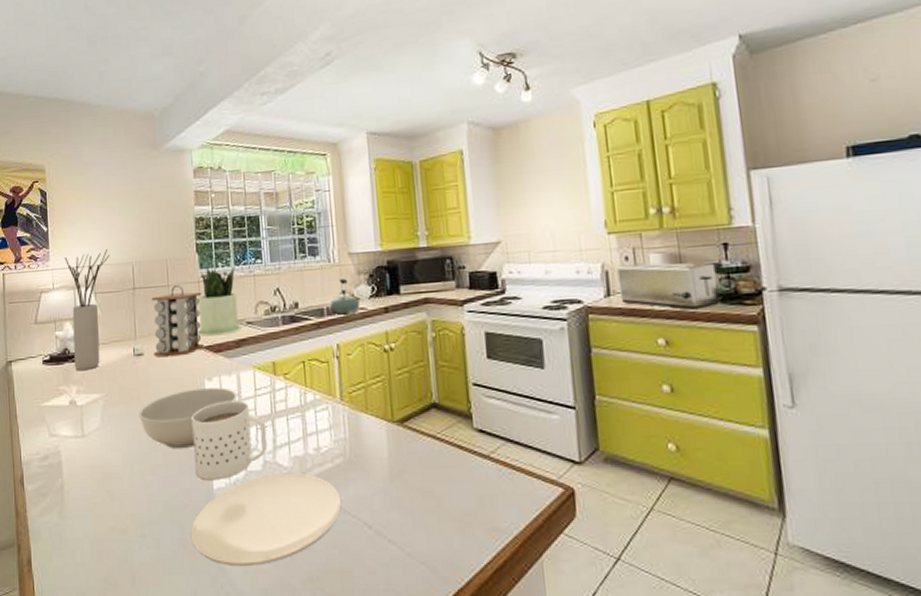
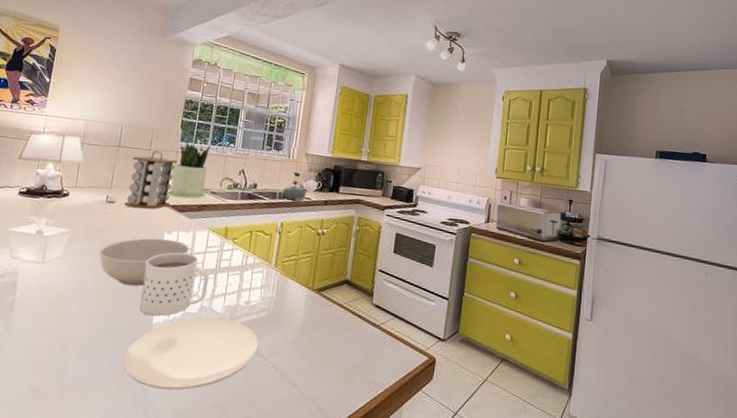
vase: present [64,249,110,371] -> none [48,108,103,207]

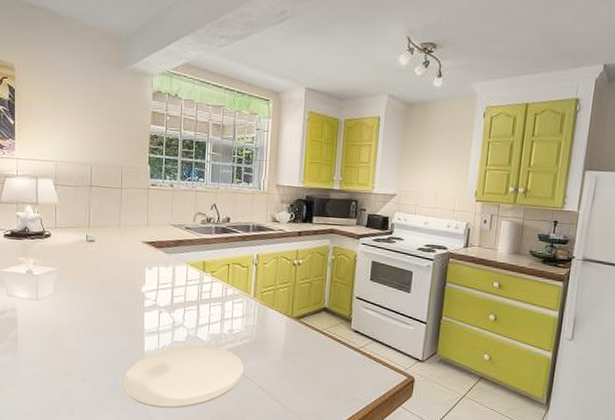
bowl: present [99,238,190,286] -> none [87,274,172,318]
spice rack: present [124,150,178,210] -> none [104,188,150,247]
mug: present [139,252,210,316] -> none [131,286,192,345]
planter: present [167,142,210,200] -> none [143,179,182,236]
kettle: present [282,172,306,201] -> none [256,204,279,233]
toaster: present [495,202,562,243] -> none [474,226,545,266]

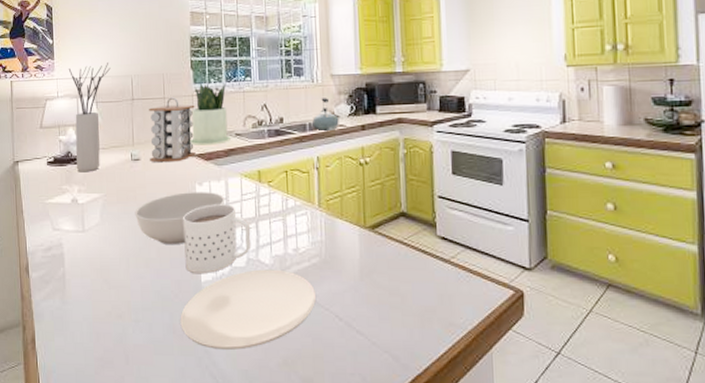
vase: none [29,149,71,248] -> present [68,62,111,173]
bowl: none [87,274,172,318] -> present [135,192,225,244]
spice rack: none [104,188,150,247] -> present [149,97,196,163]
mug: none [131,286,192,345] -> present [183,204,252,274]
planter: none [143,179,182,236] -> present [190,84,232,147]
kettle: none [256,204,279,233] -> present [312,98,339,131]

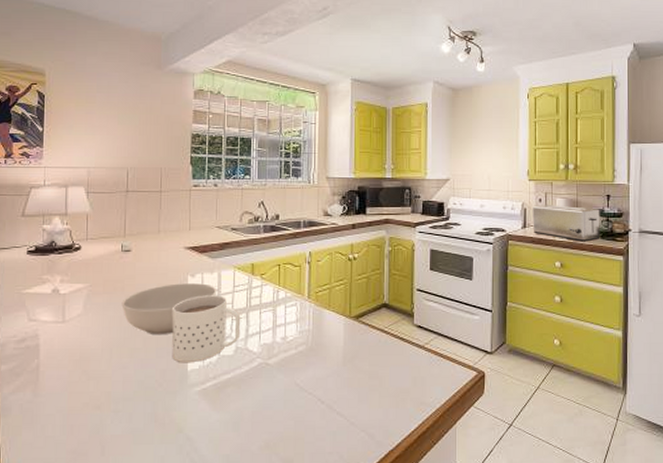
vase: present [68,62,111,173] -> none [58,154,106,263]
spice rack: present [149,97,196,163] -> none [141,191,192,254]
plate: present [180,269,317,350] -> none [163,357,301,436]
planter: present [190,84,232,147] -> none [185,179,228,240]
kettle: present [312,98,339,131] -> none [307,198,332,228]
toaster: none [573,94,663,138] -> present [533,205,600,242]

